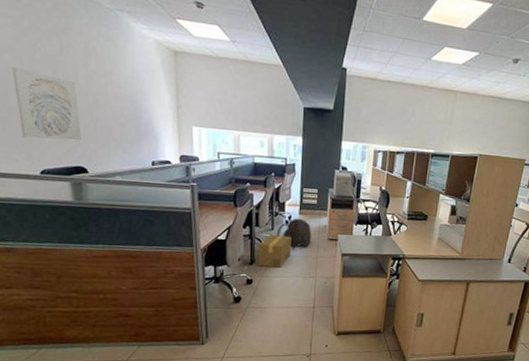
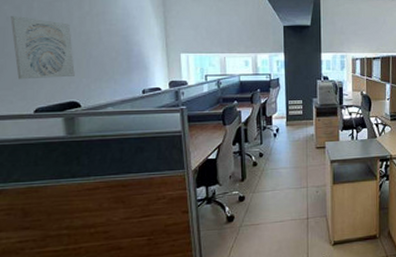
cardboard box: present [258,235,292,268] -> none [249,148,280,182]
backpack: present [276,218,312,249] -> none [265,130,300,161]

